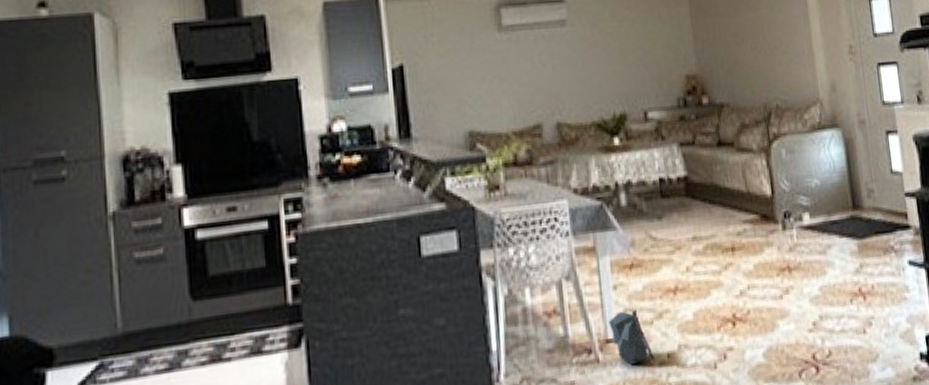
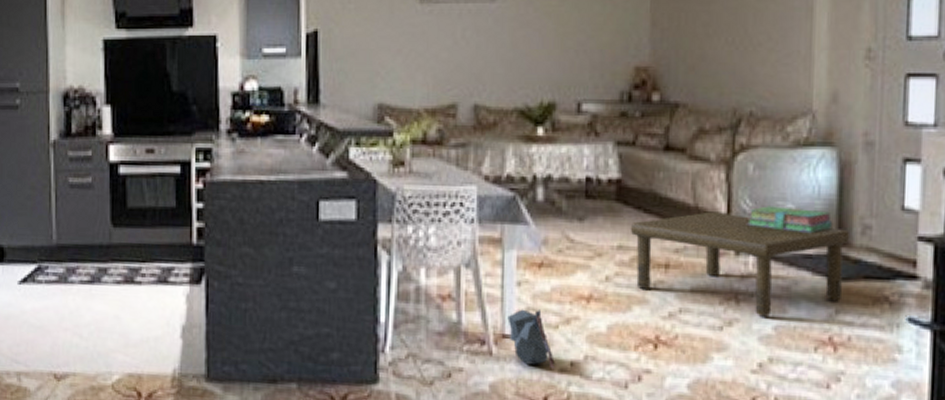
coffee table: none [700,194,862,281] -> present [630,211,851,317]
stack of books: none [787,182,848,203] -> present [747,206,833,233]

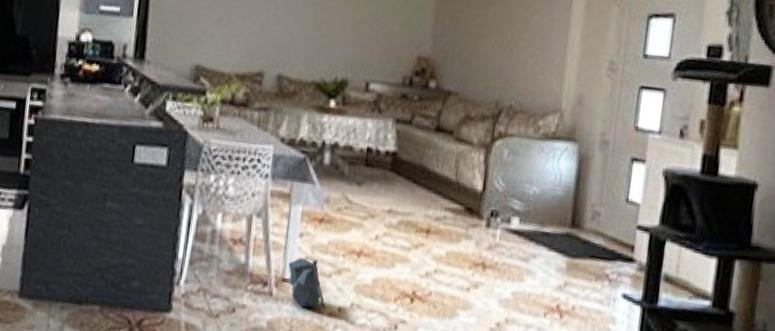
coffee table: present [630,211,851,317] -> none [400,187,583,284]
stack of books: present [747,206,833,233] -> none [498,187,569,214]

